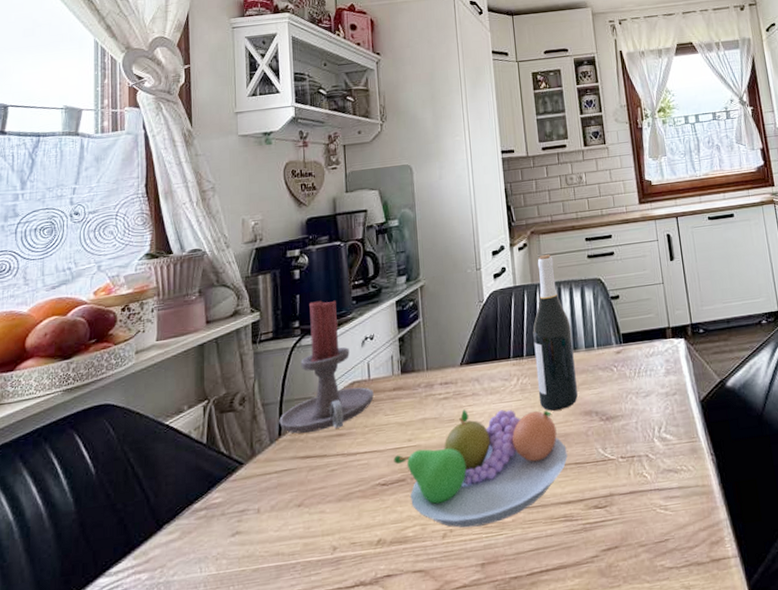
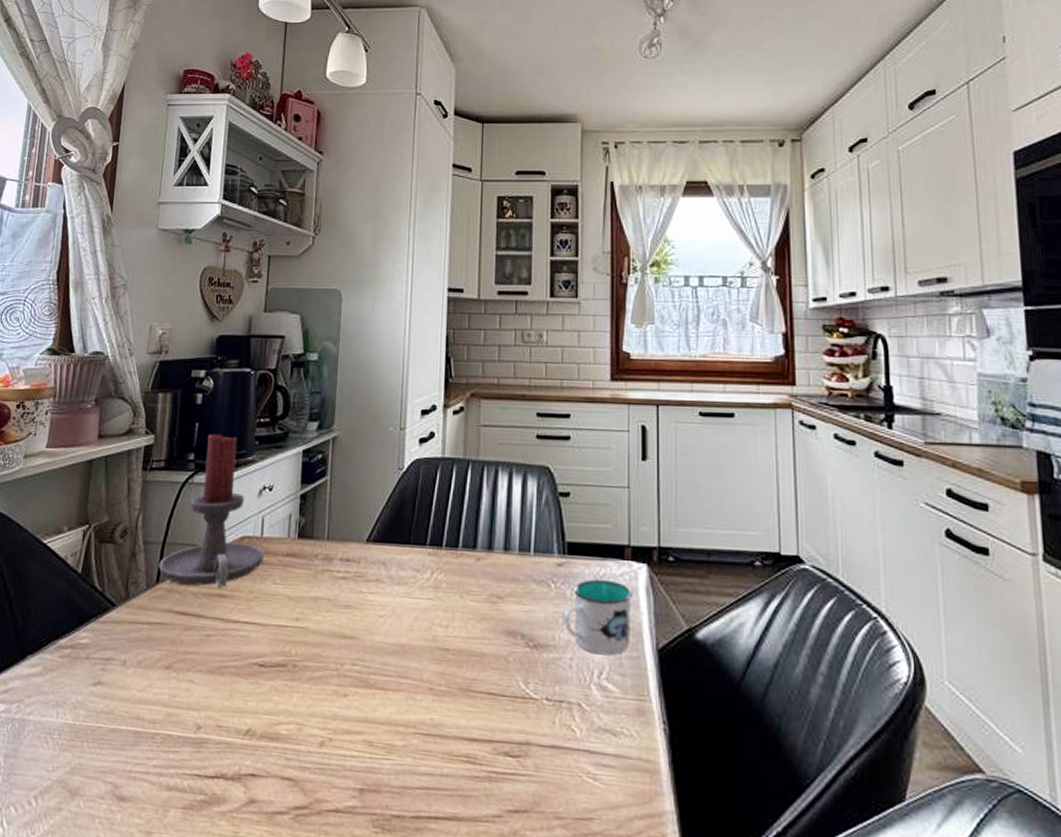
fruit bowl: present [393,408,568,528] -> none [276,595,480,743]
wine bottle: present [533,254,578,411] -> none [454,425,505,622]
mug: none [625,356,679,415] -> present [563,578,632,656]

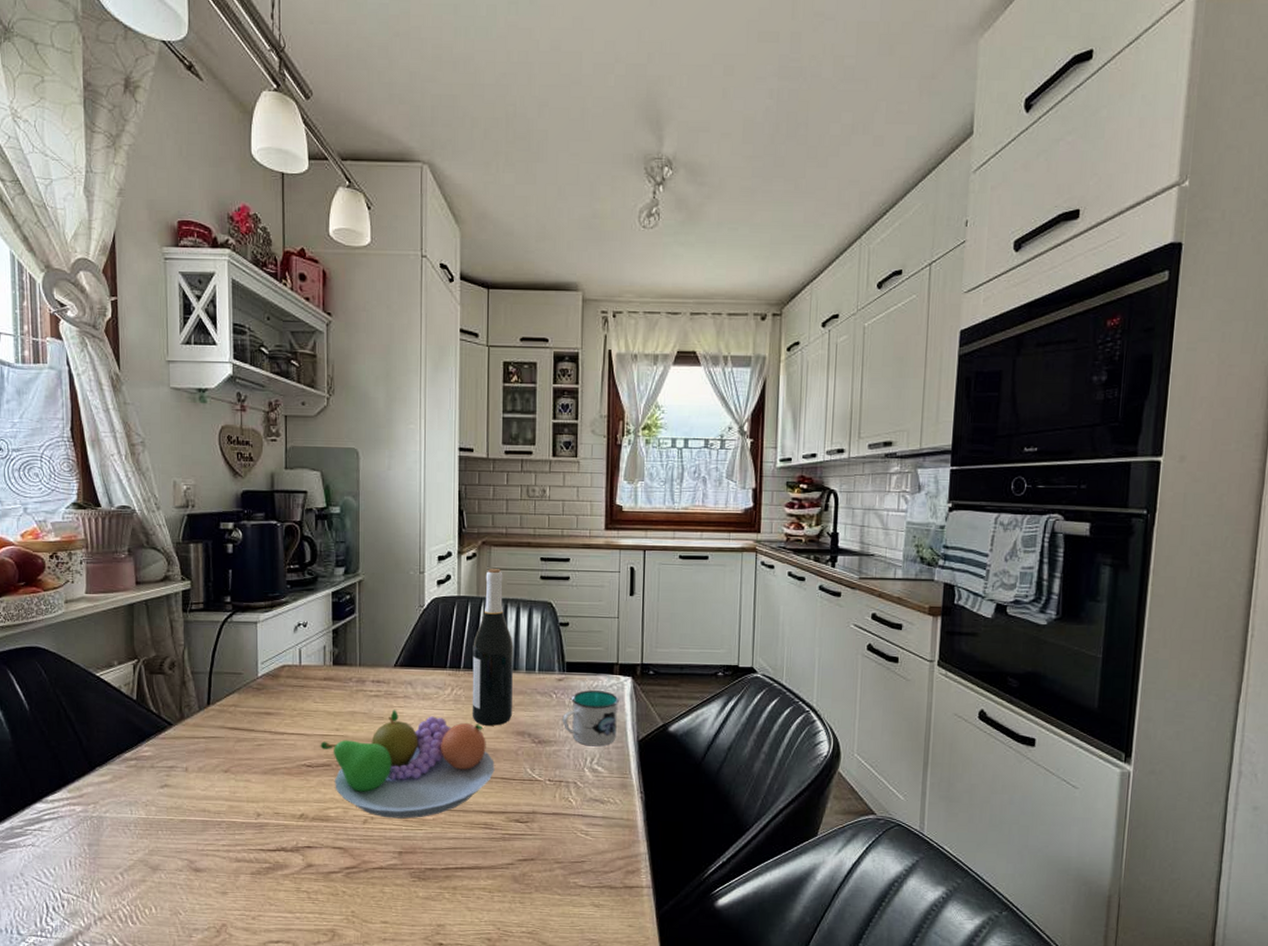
candle holder: present [158,432,265,587] -> none [208,578,304,707]
fruit bowl: none [276,595,480,743] -> present [320,709,495,819]
wine bottle: none [454,425,505,622] -> present [472,569,513,726]

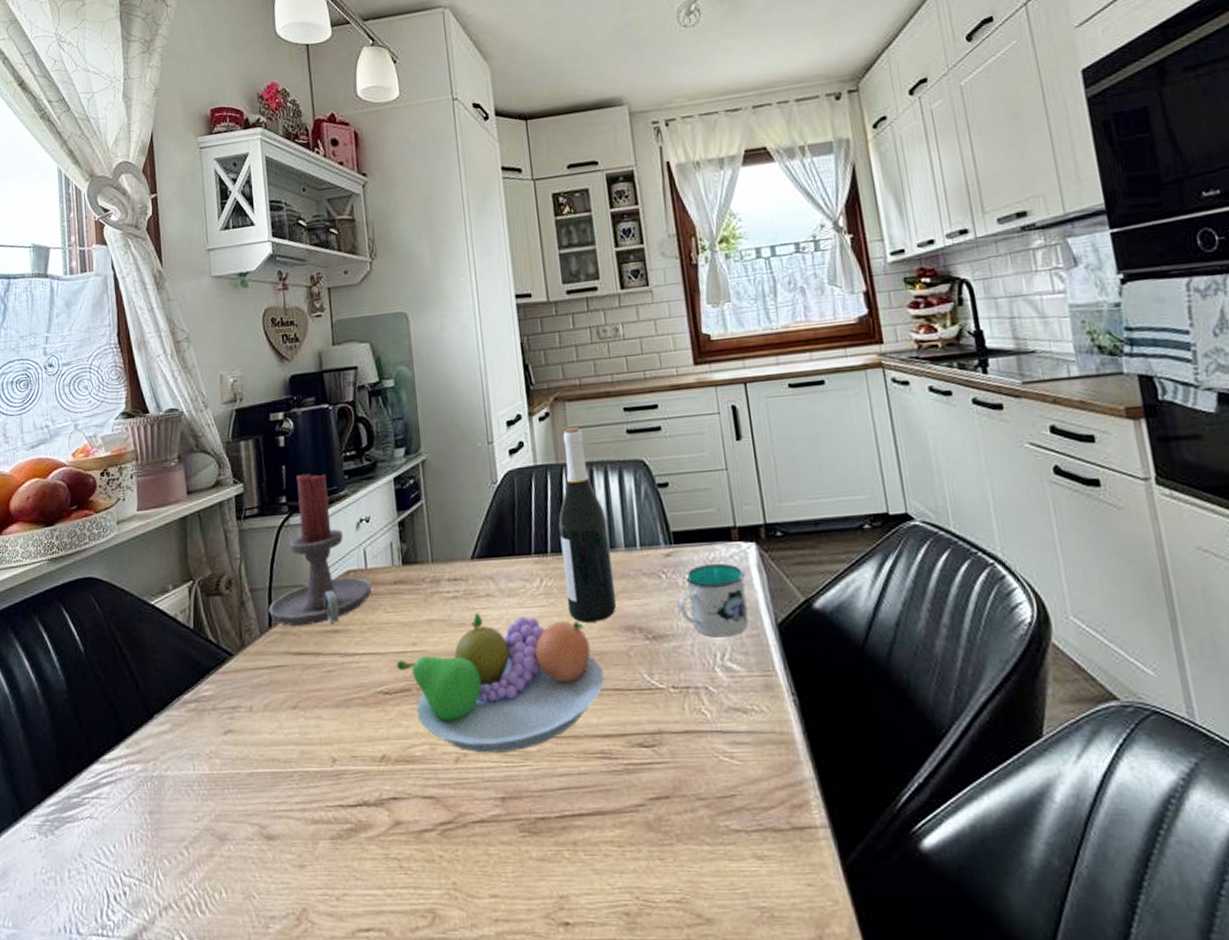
candle holder: none [208,578,304,707] -> present [268,472,372,626]

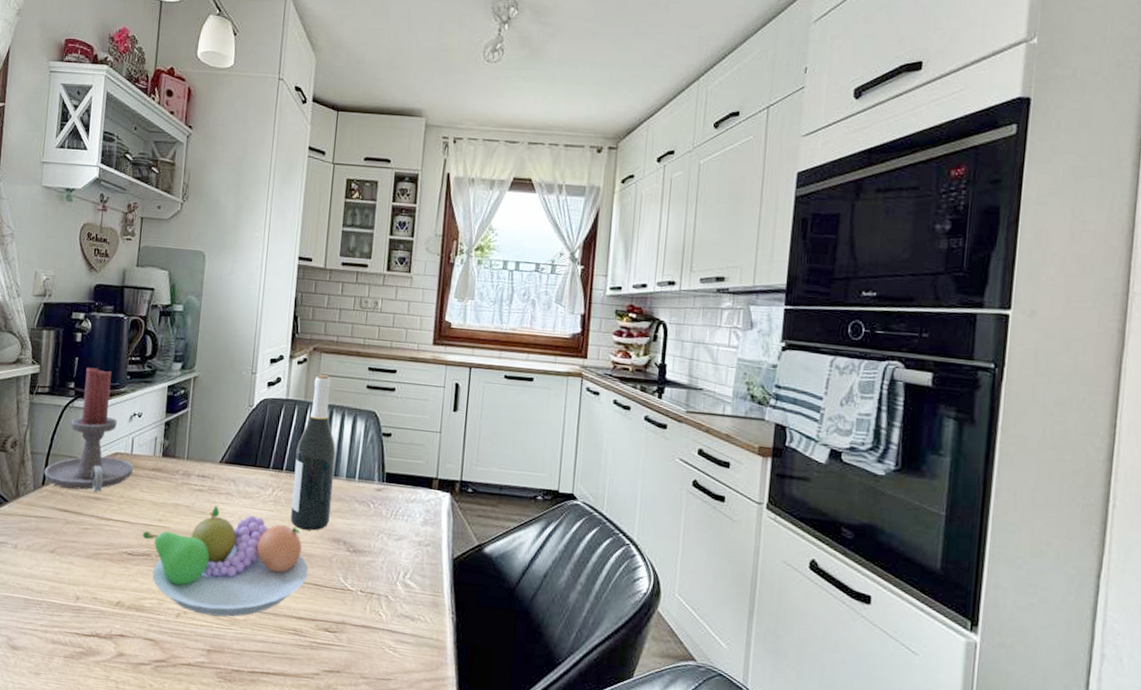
mug: present [677,563,749,638] -> none [378,502,436,562]

